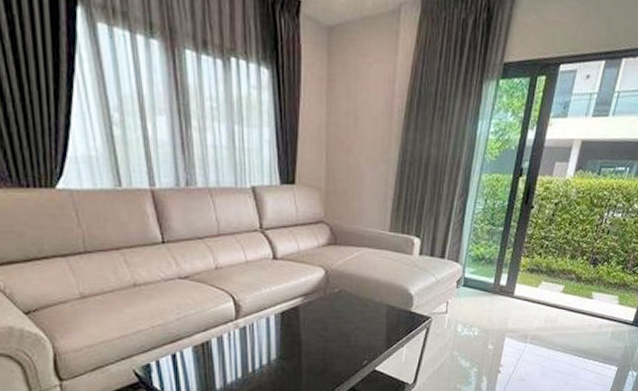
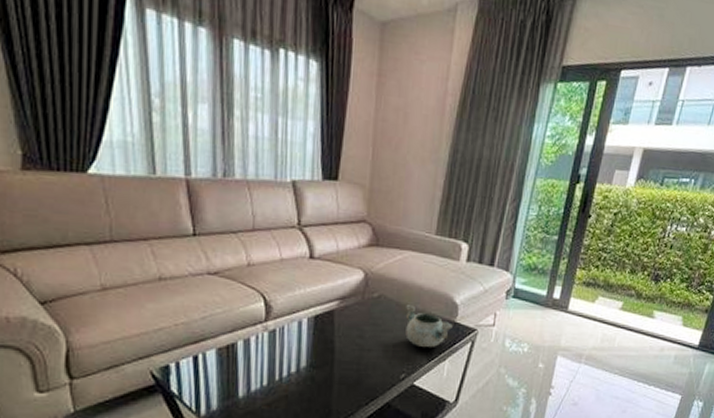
decorative bowl: none [364,298,409,335] -> present [404,305,453,347]

